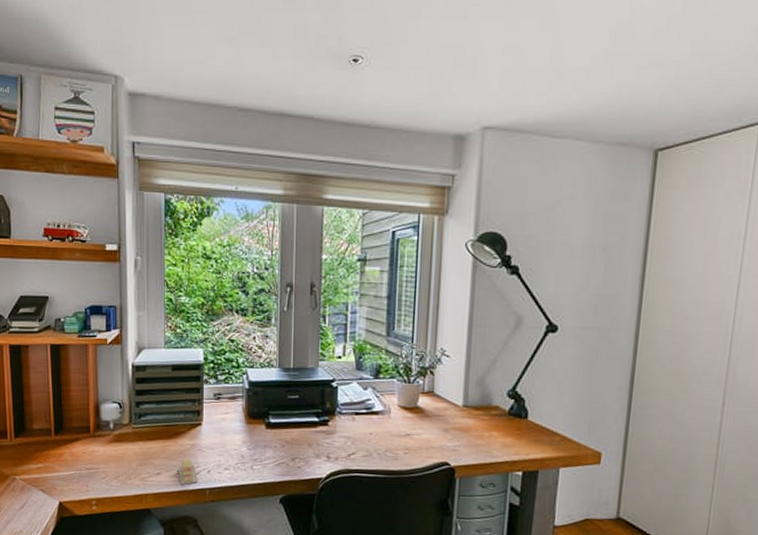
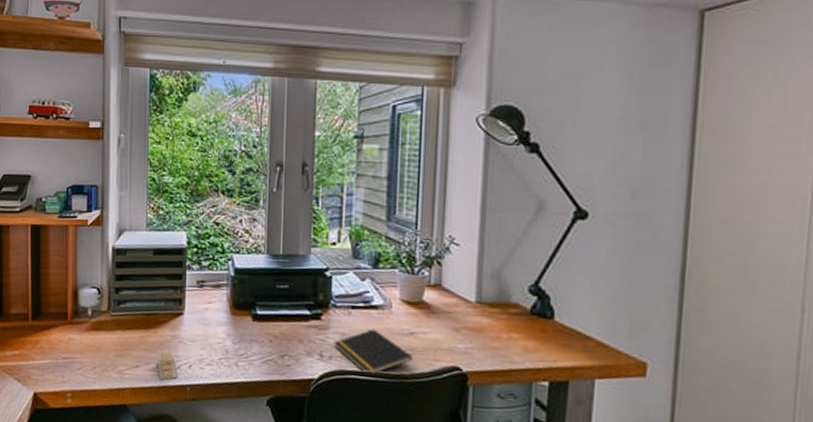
notepad: none [339,432,409,472] -> present [334,329,413,375]

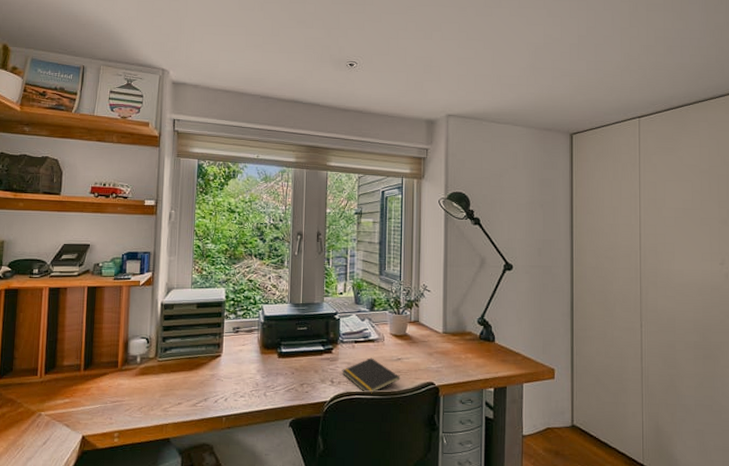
sticky notes: present [156,352,178,380] -> none [197,389,216,414]

